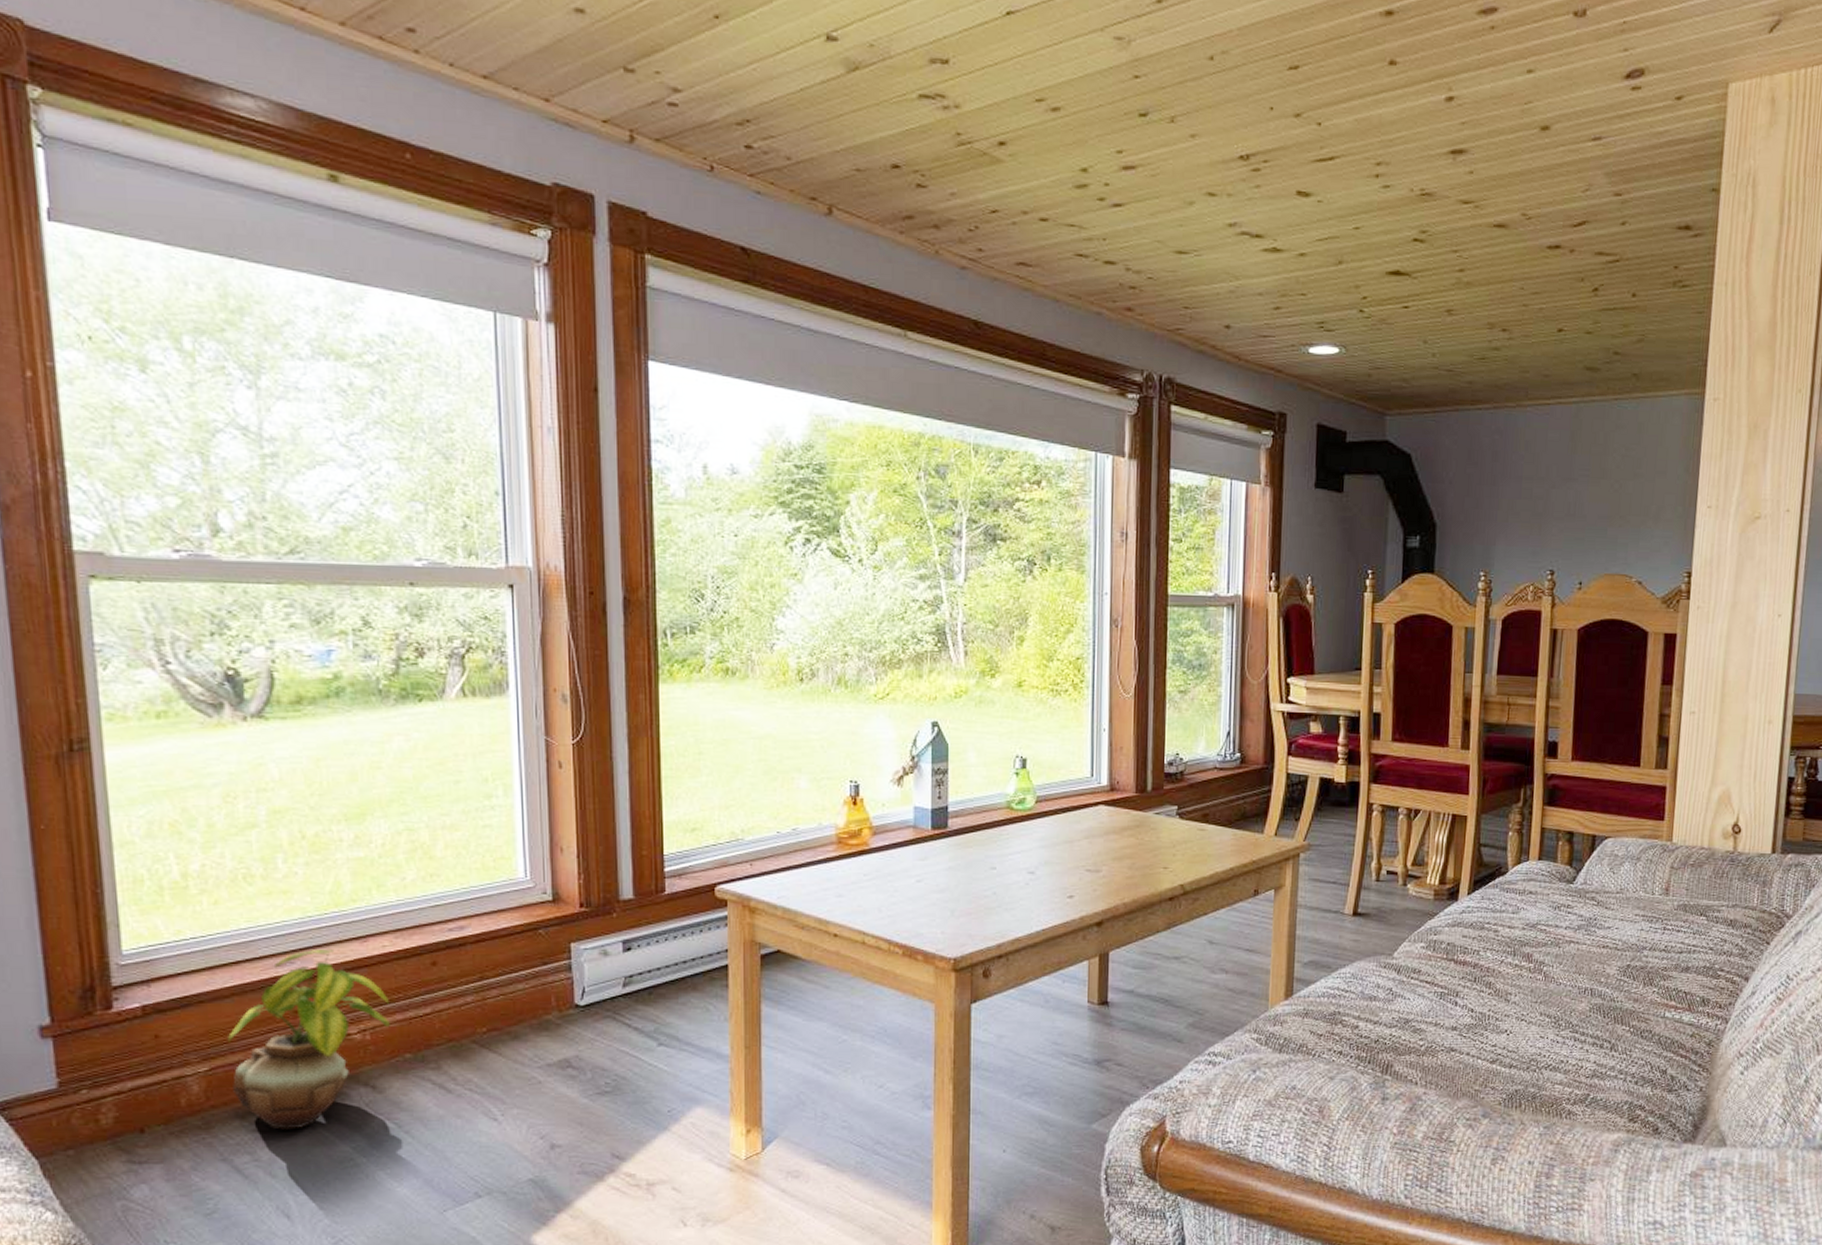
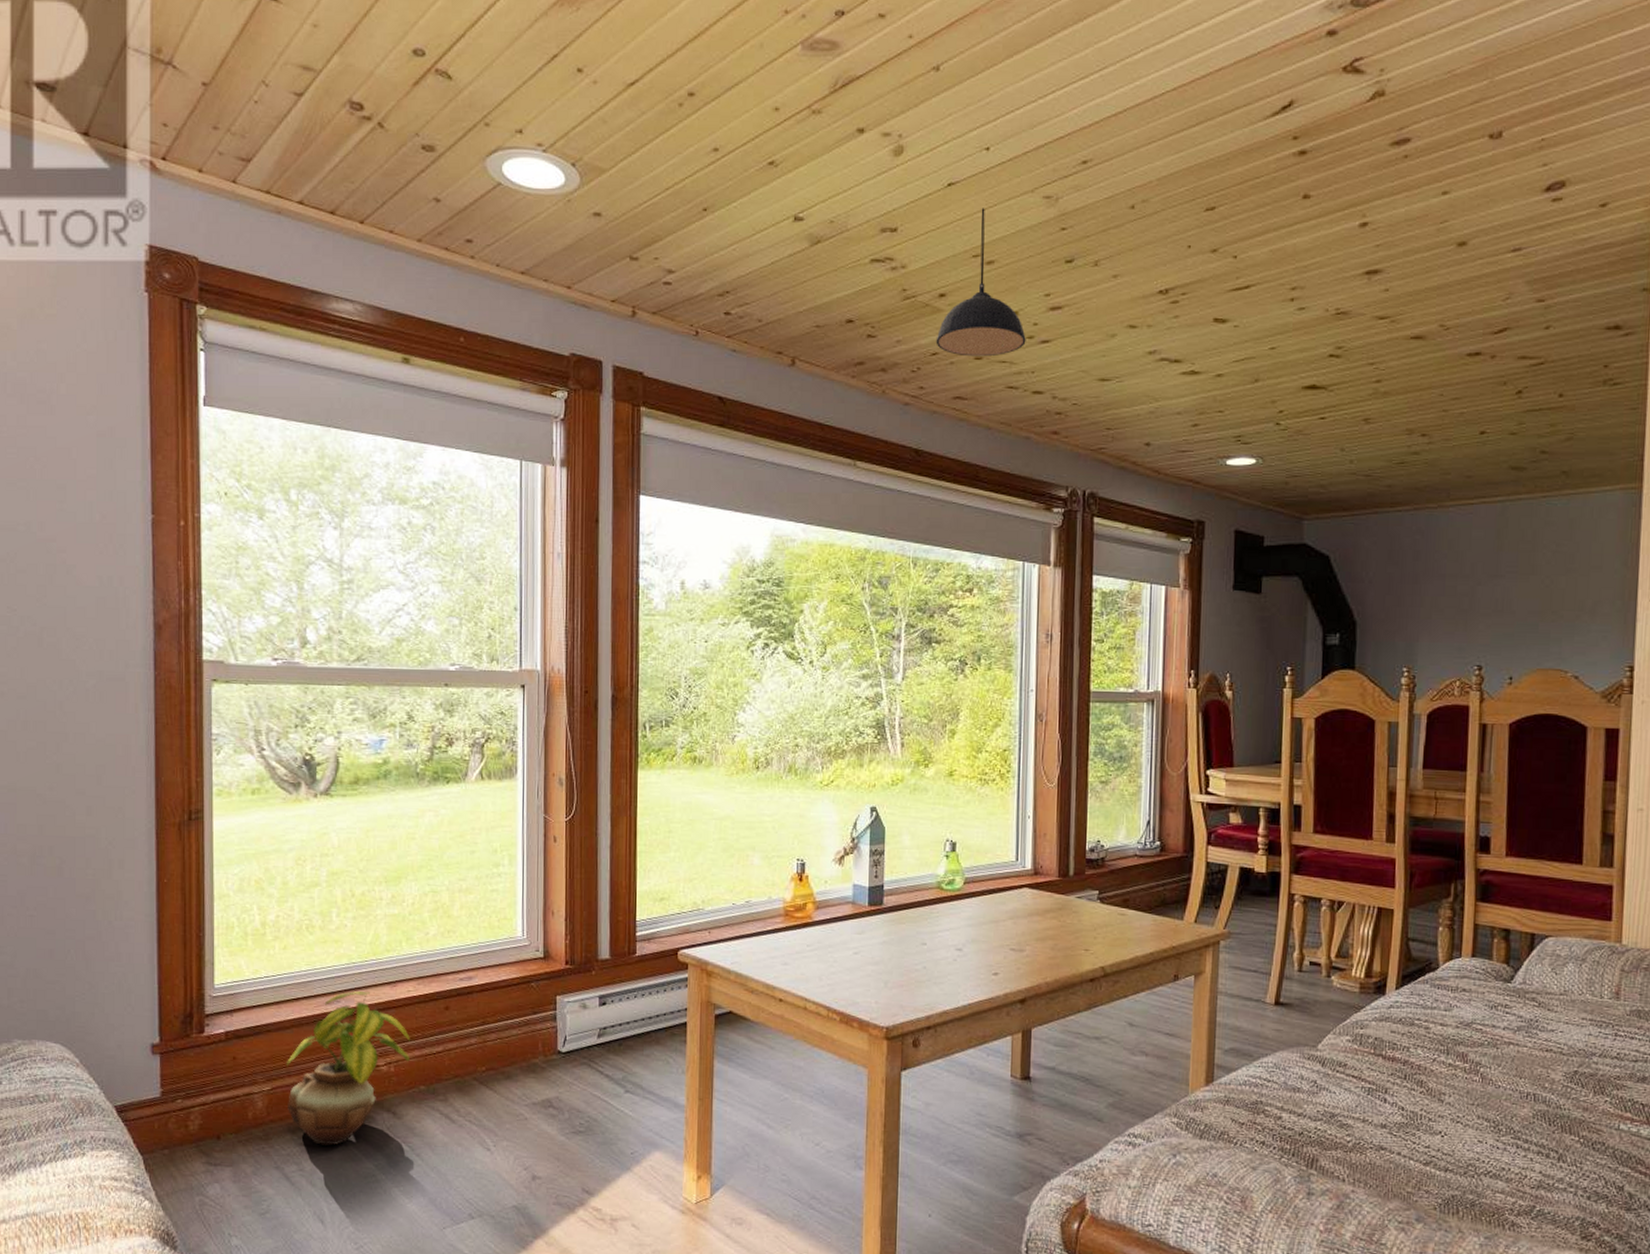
pendant light: none [995,44,1097,219] -> present [936,208,1026,357]

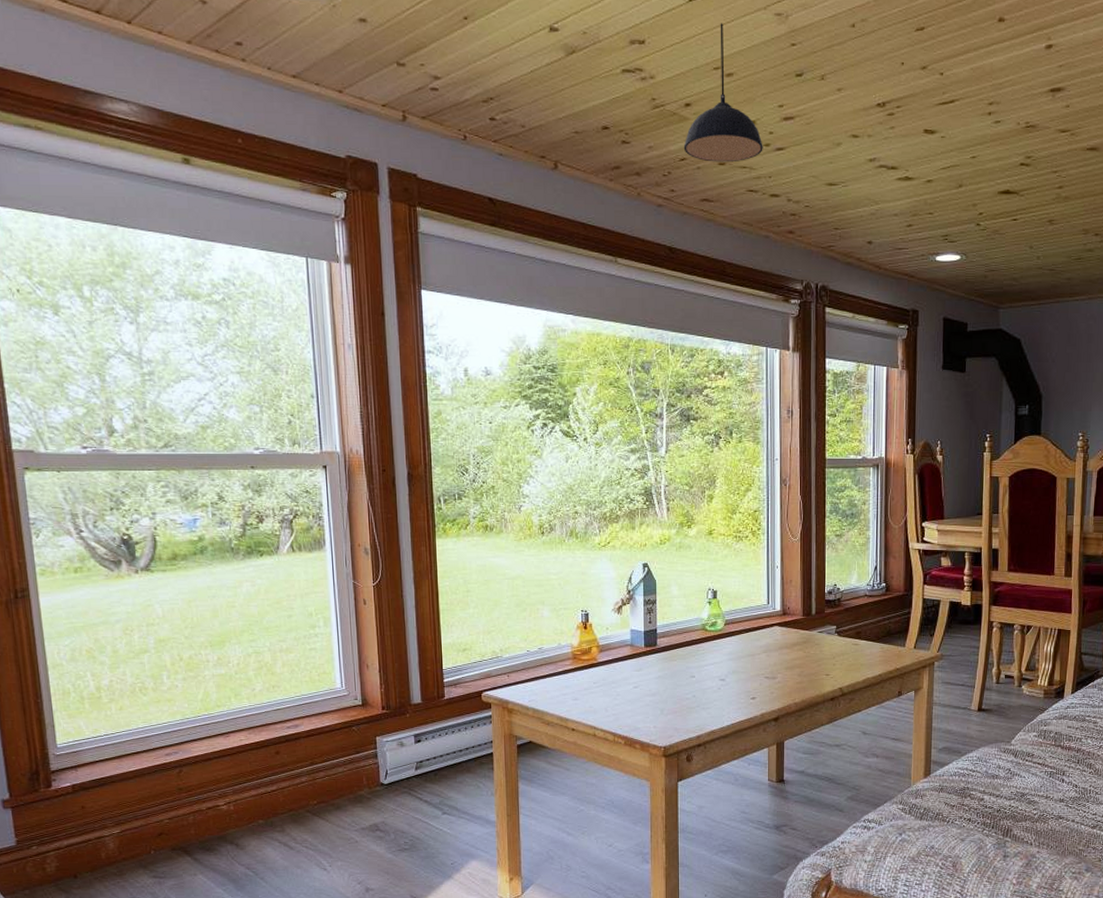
potted plant: present [286,991,410,1146] -> none [132,743,247,876]

